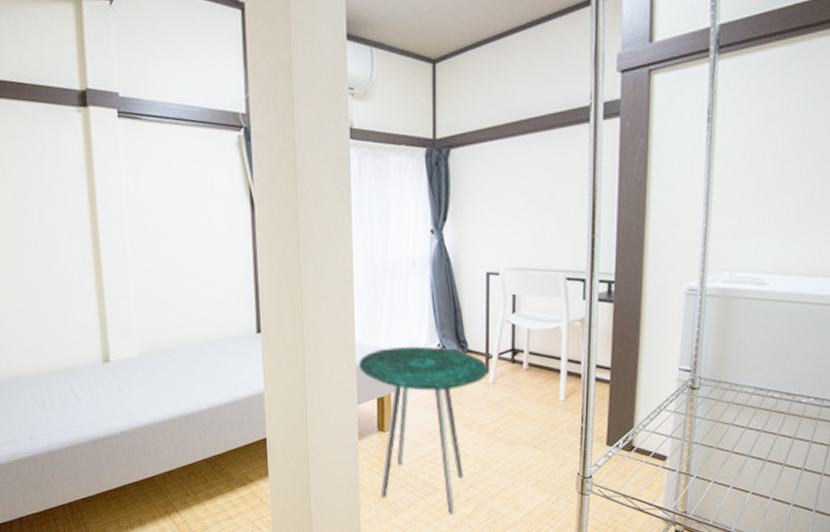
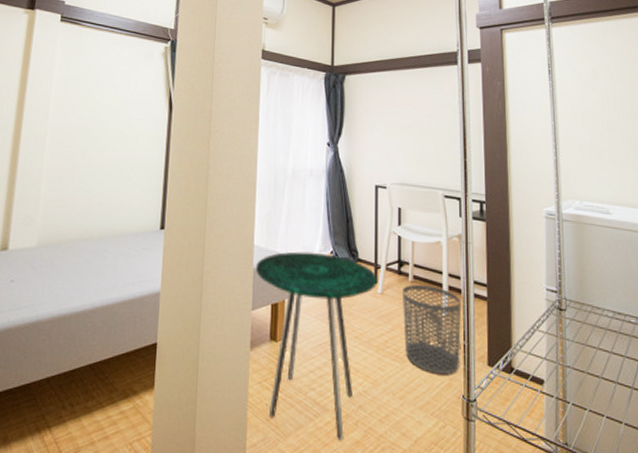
waste bin: none [516,372,581,455] -> present [403,285,462,375]

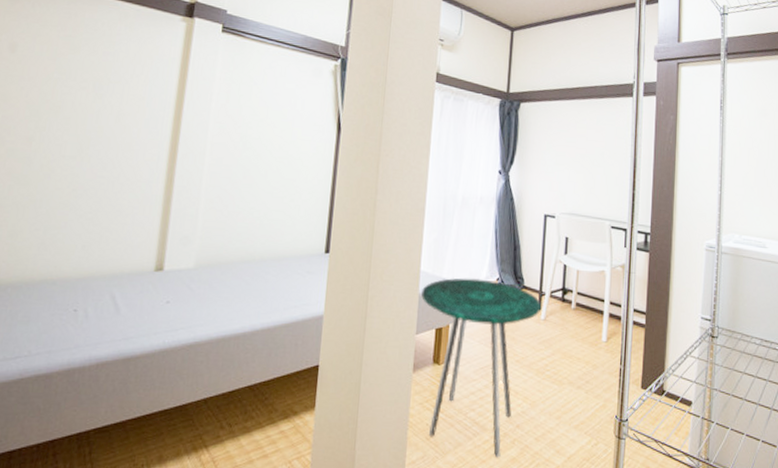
waste bin: present [403,285,462,375] -> none [563,312,621,397]

